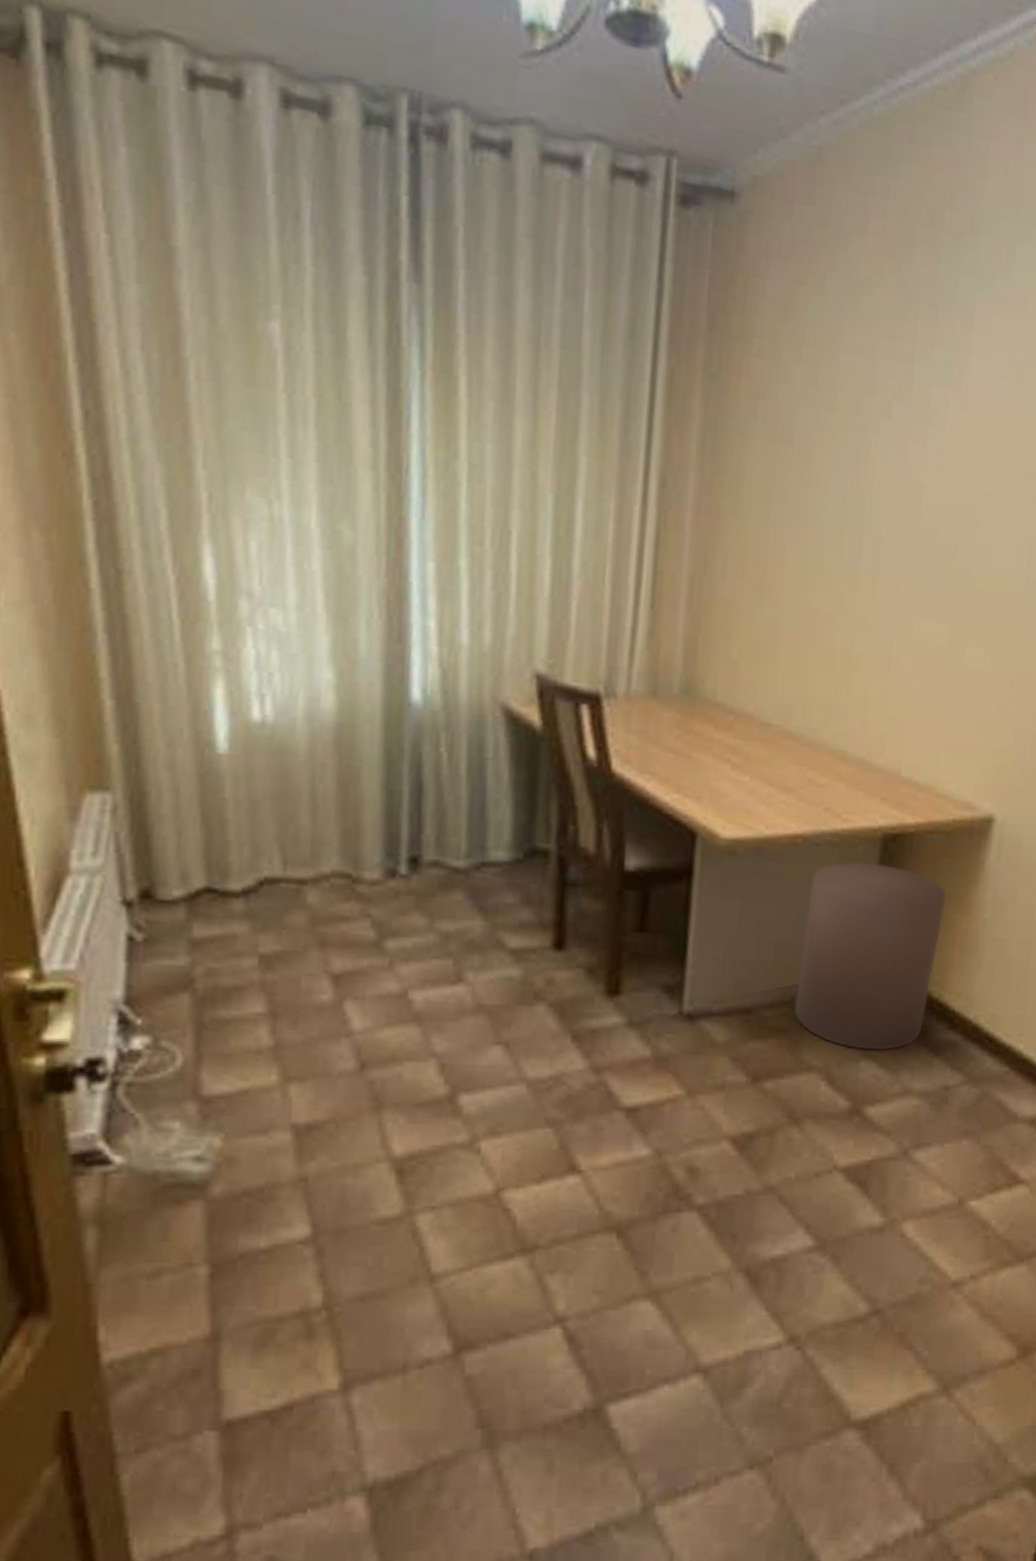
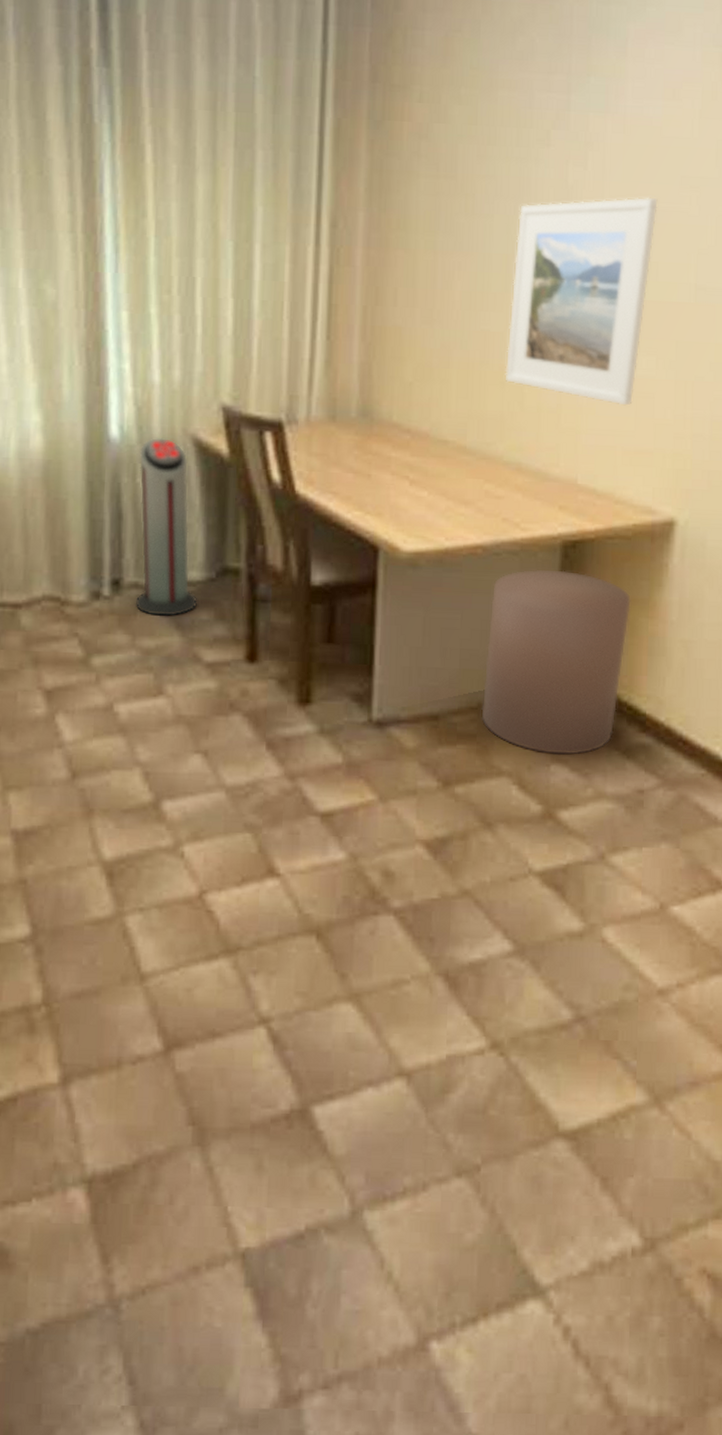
air purifier: none [434,704,503,899] -> present [135,438,198,616]
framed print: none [833,478,995,698] -> present [505,197,658,406]

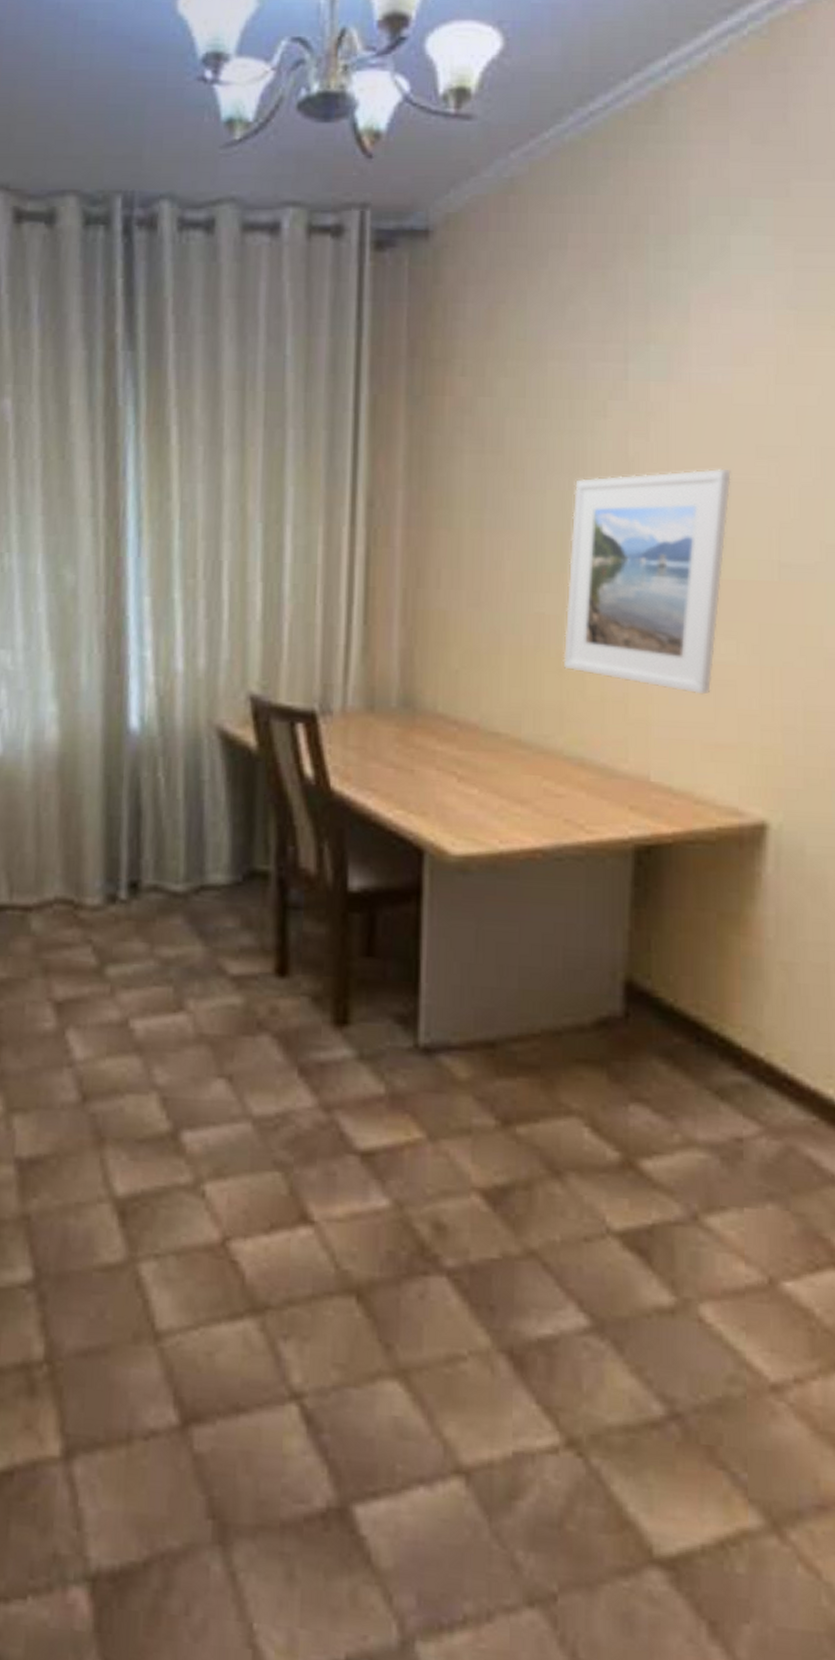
air purifier: present [135,438,198,616] -> none [154,729,223,923]
waste bin: present [481,569,631,755] -> none [545,877,718,1094]

